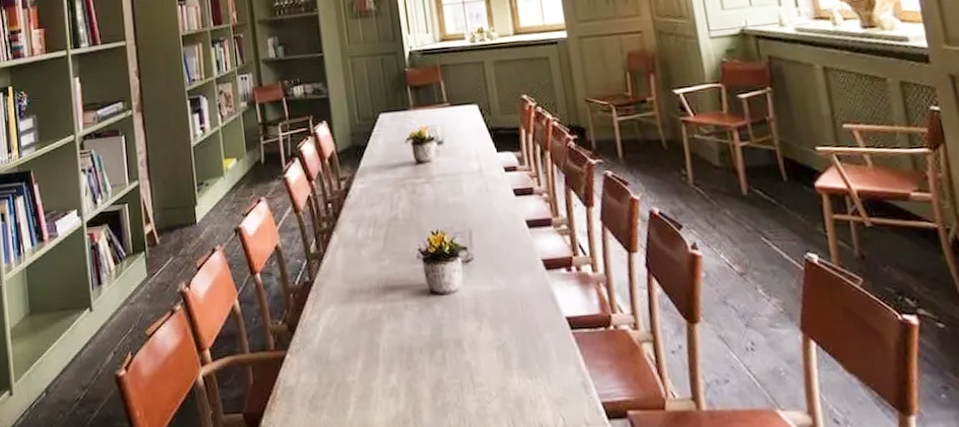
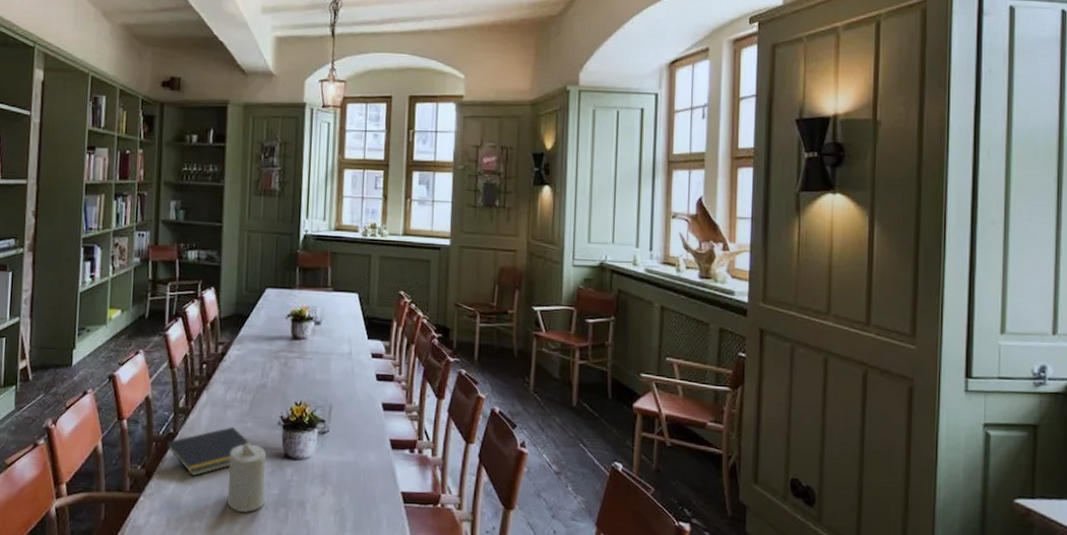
notepad: none [303,266,394,327] -> present [164,426,253,477]
candle: none [371,280,419,359] -> present [227,441,266,512]

